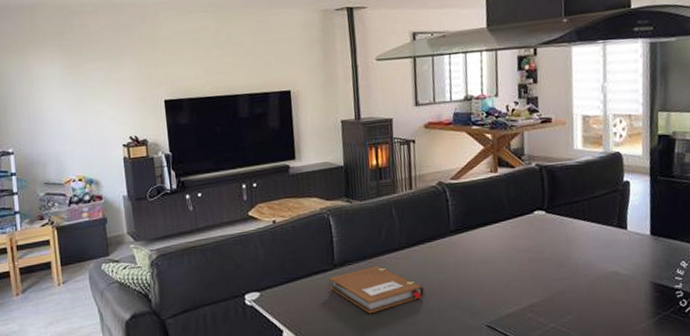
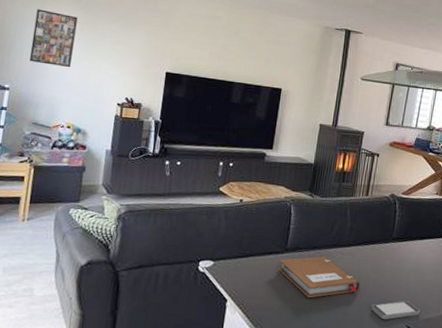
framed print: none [20,62,67,120] -> present [29,9,78,68]
smartphone: none [442,298,500,324] -> present [371,301,420,320]

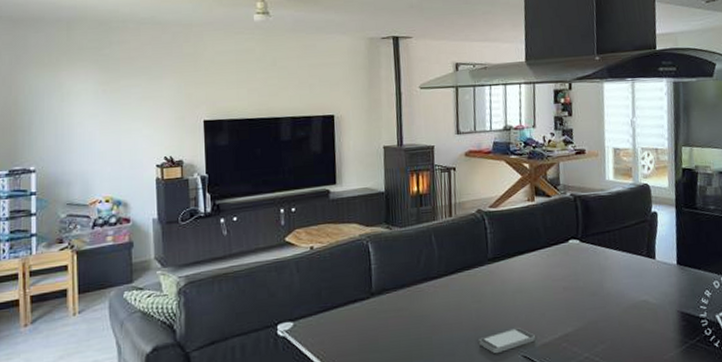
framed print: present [29,9,78,68] -> none [51,77,98,137]
notebook: present [278,256,361,298] -> none [366,294,463,345]

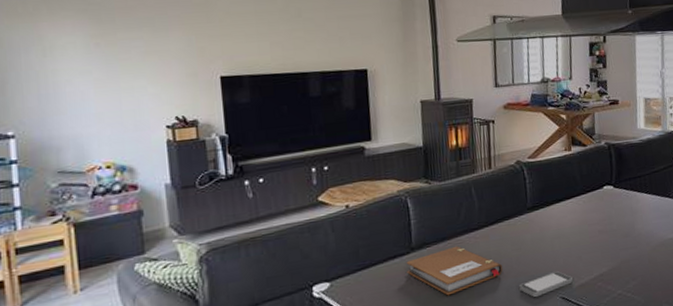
notebook: none [366,294,463,345] -> present [406,246,503,296]

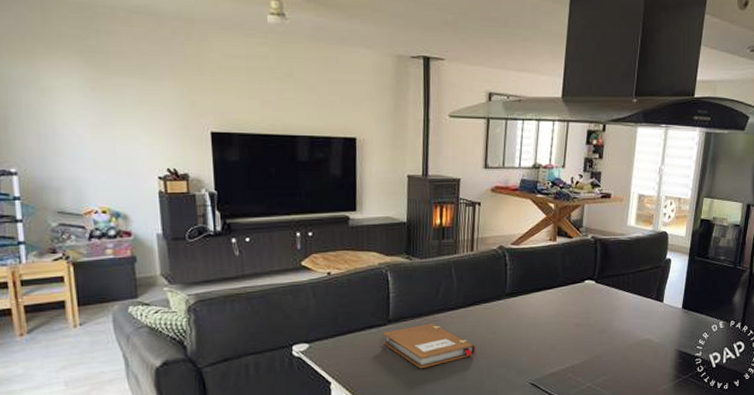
smartphone: present [519,271,573,298] -> none [491,358,543,381]

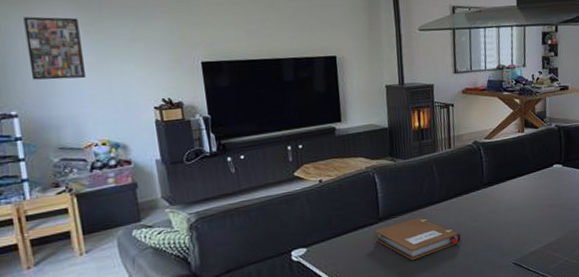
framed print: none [27,67,89,140] -> present [23,16,86,80]

